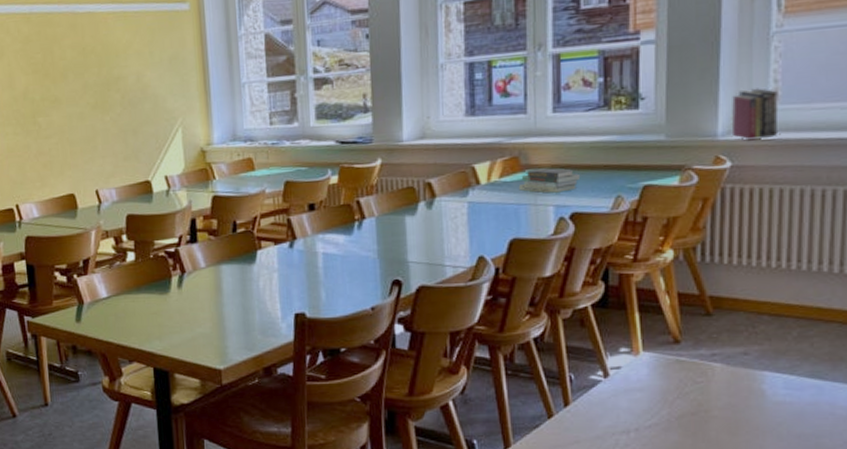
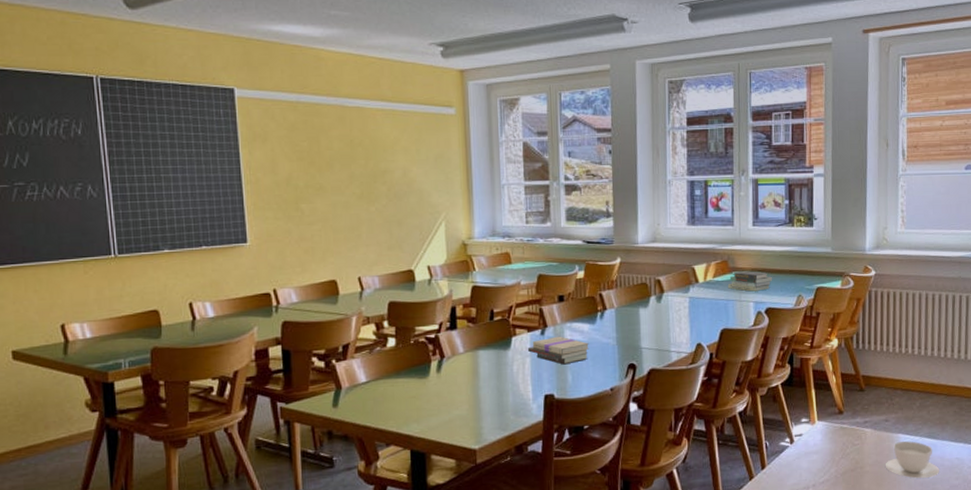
books: none [274,249,345,281] -> present [527,336,589,365]
books: present [731,88,779,141] -> none [874,216,905,255]
teacup: none [743,381,829,430] -> present [886,441,940,479]

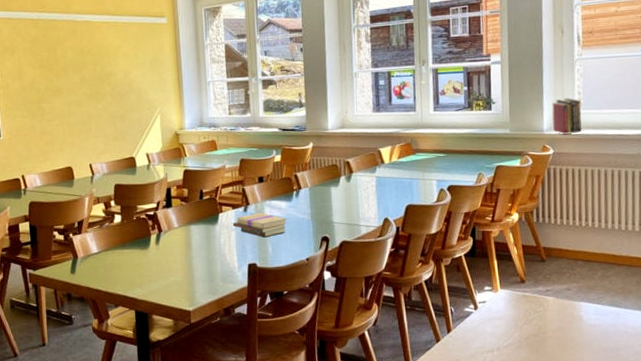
books: present [727,271,773,292] -> none [411,152,454,171]
books: none [874,216,905,255] -> present [552,98,582,135]
teacup: present [886,441,940,479] -> none [568,309,624,345]

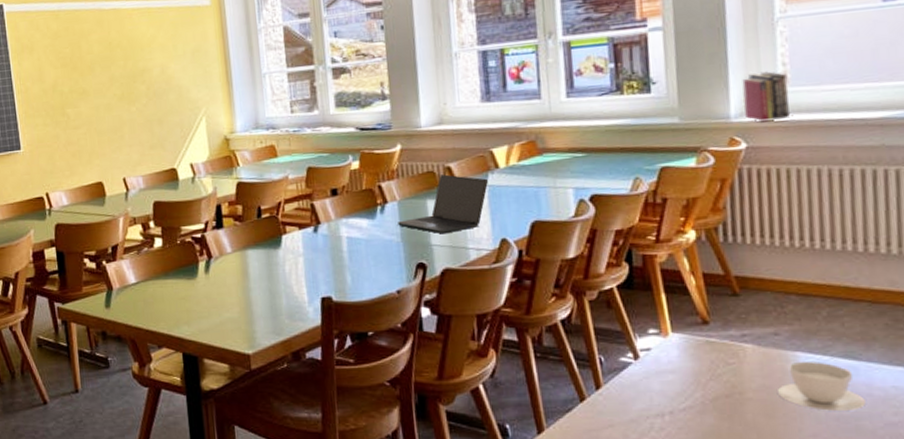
books: present [232,212,287,238] -> none [299,233,369,265]
laptop: none [309,167,377,214] -> present [398,174,489,234]
teacup: none [568,309,624,345] -> present [778,362,867,412]

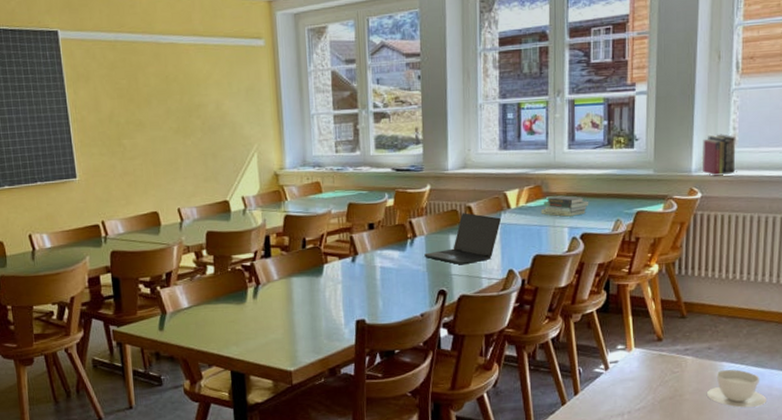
books: none [537,151,598,176] -> present [540,195,589,217]

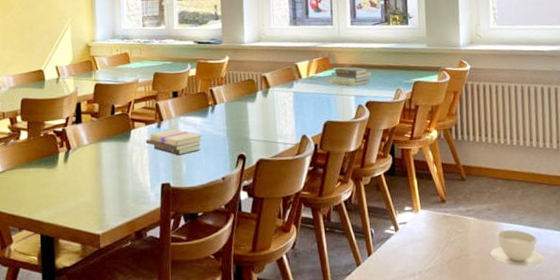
books: none [339,263,399,291] -> present [145,129,202,156]
laptop: present [424,213,502,265] -> none [225,82,294,131]
books: present [702,134,736,176] -> none [467,13,497,50]

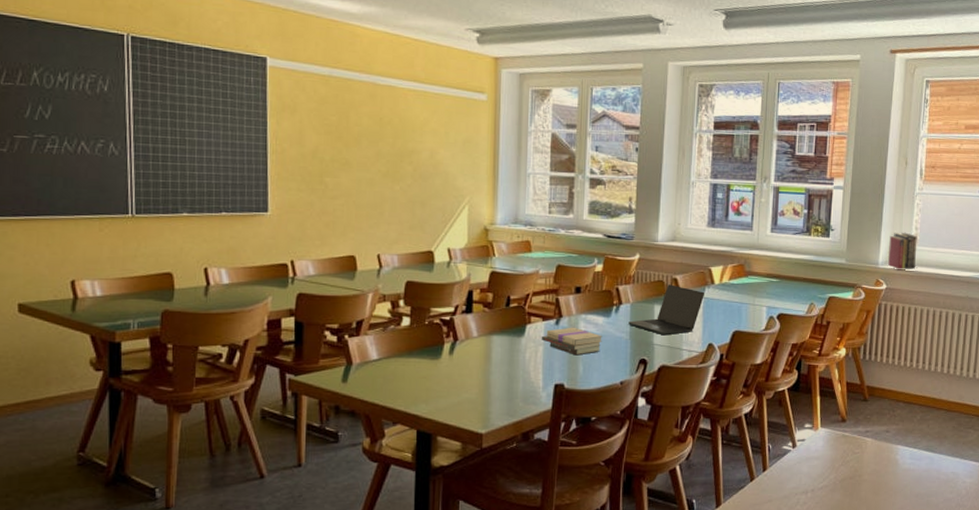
laptop: none [225,82,294,131] -> present [628,284,705,336]
books: present [329,67,372,86] -> none [742,276,787,297]
books: none [467,13,497,50] -> present [887,232,918,270]
teacup: present [490,230,546,268] -> none [883,453,936,491]

